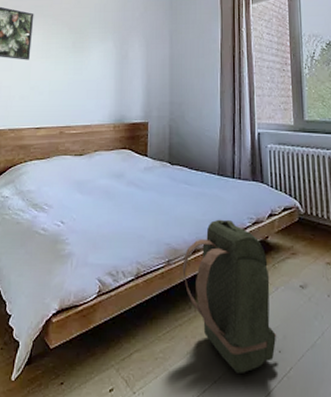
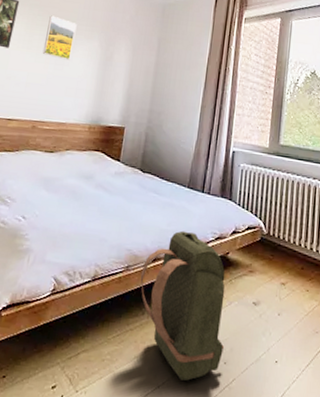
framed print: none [61,23,90,64] -> present [42,15,77,61]

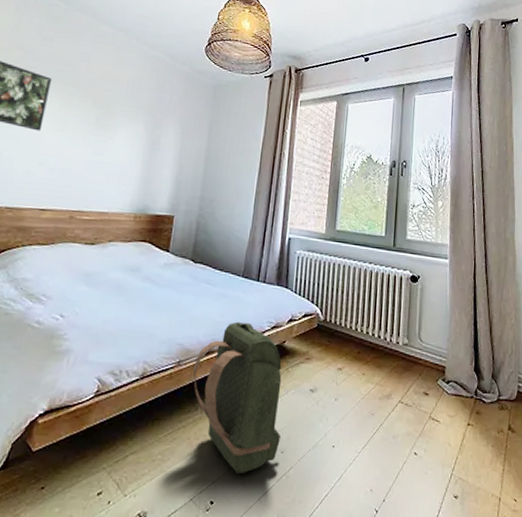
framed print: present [42,15,77,61] -> none [79,95,119,145]

